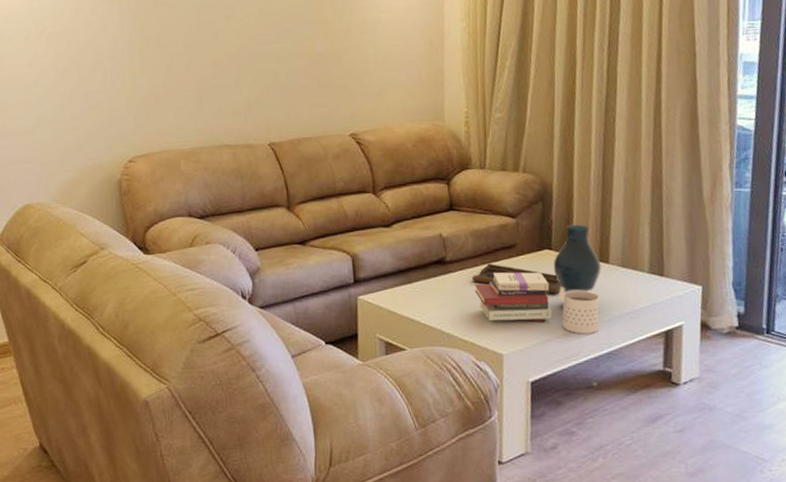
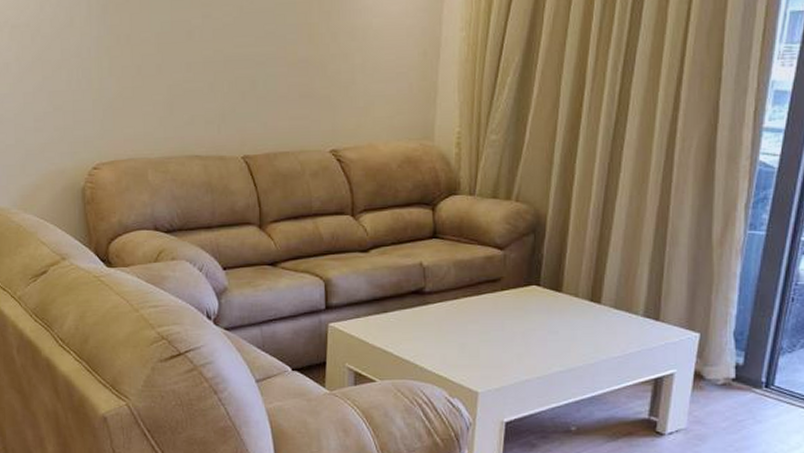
decorative tray: present [471,263,560,294] -> none [451,296,546,332]
books: present [475,272,553,322] -> none [454,306,535,361]
vase: present [553,224,601,304] -> none [540,260,592,343]
mug: present [562,289,601,334] -> none [545,329,588,376]

